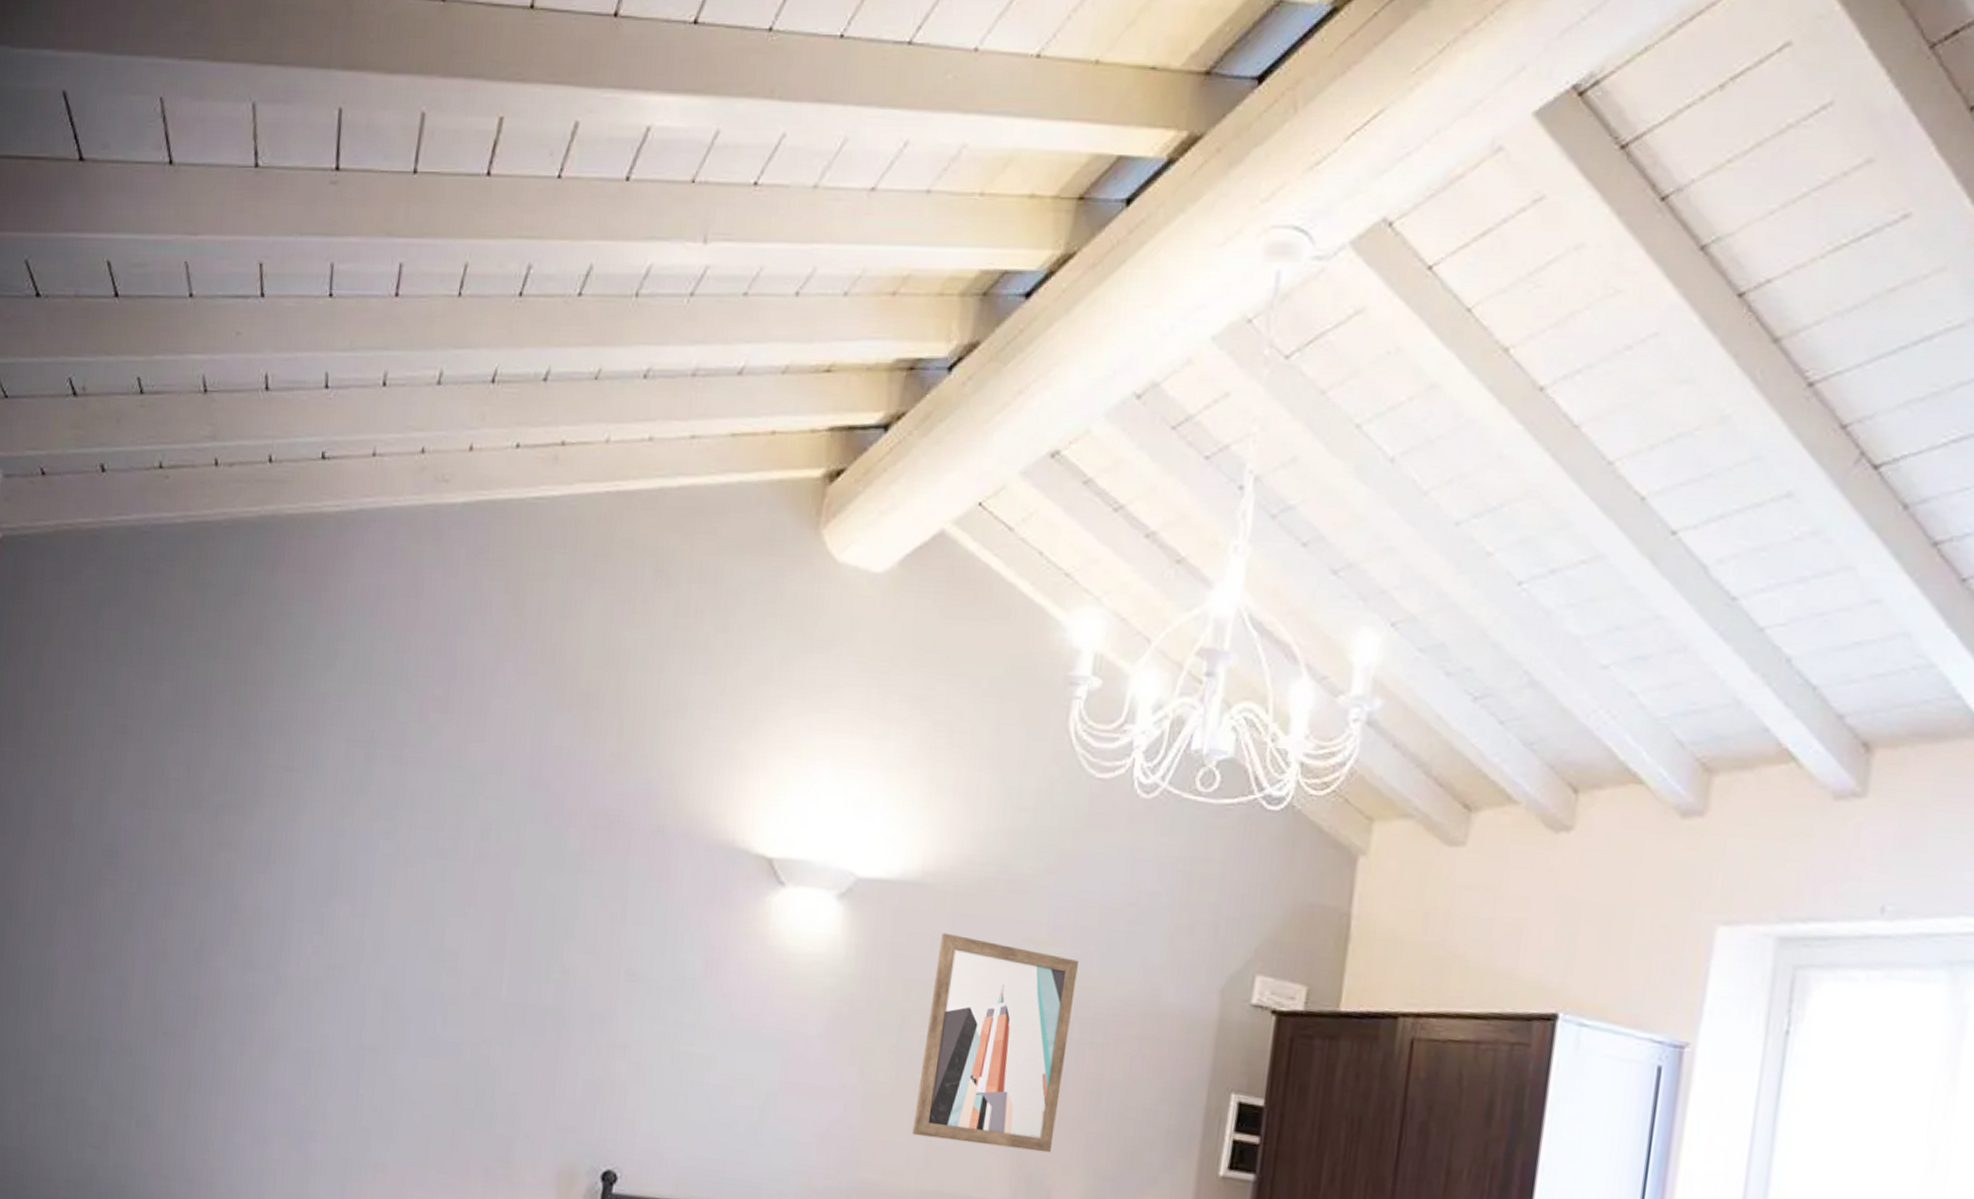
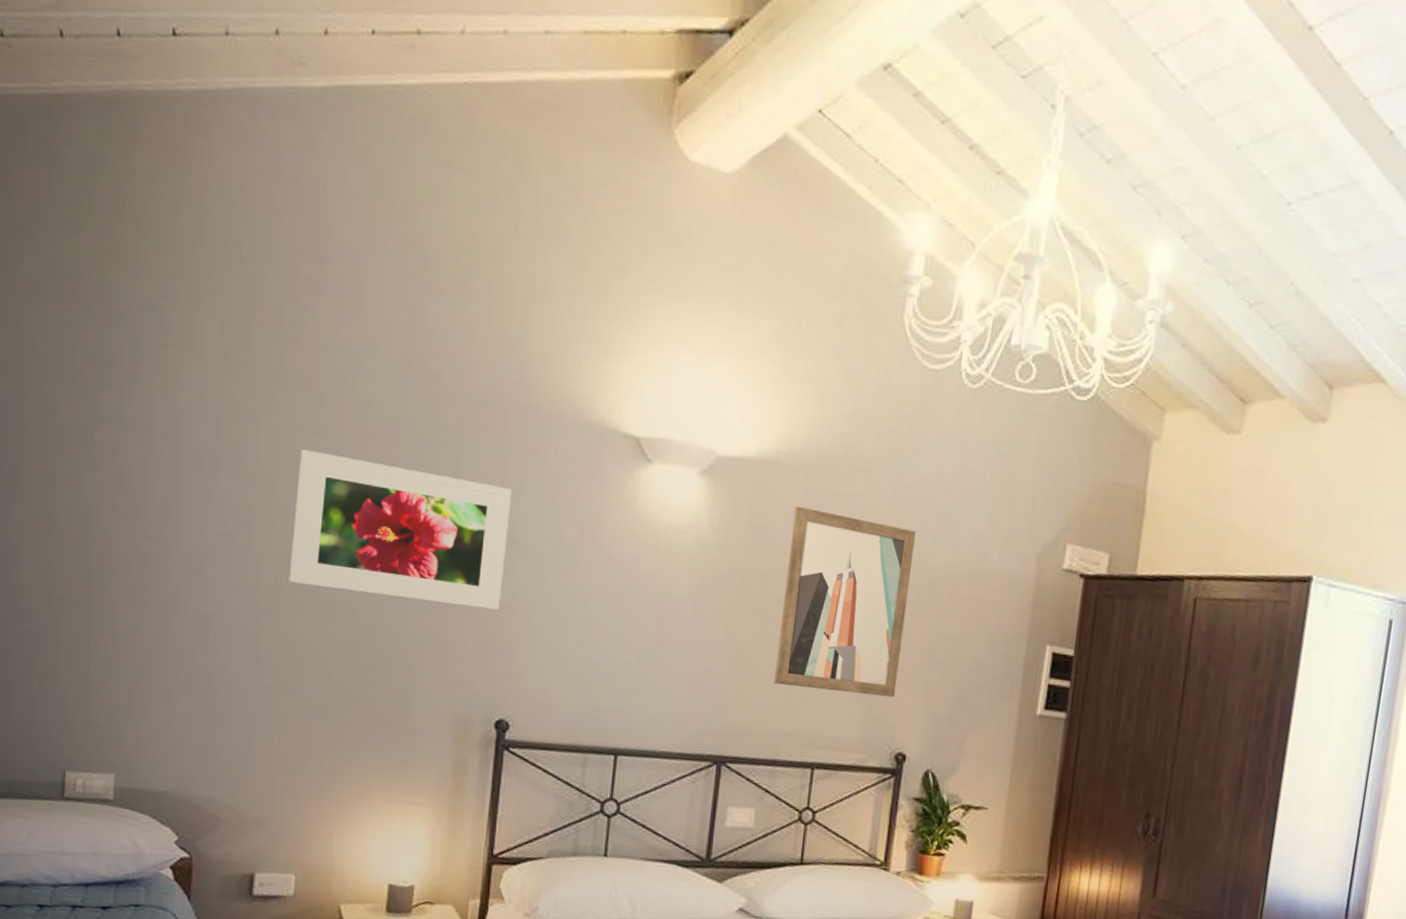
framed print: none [395,875,633,1048] -> present [289,449,511,610]

